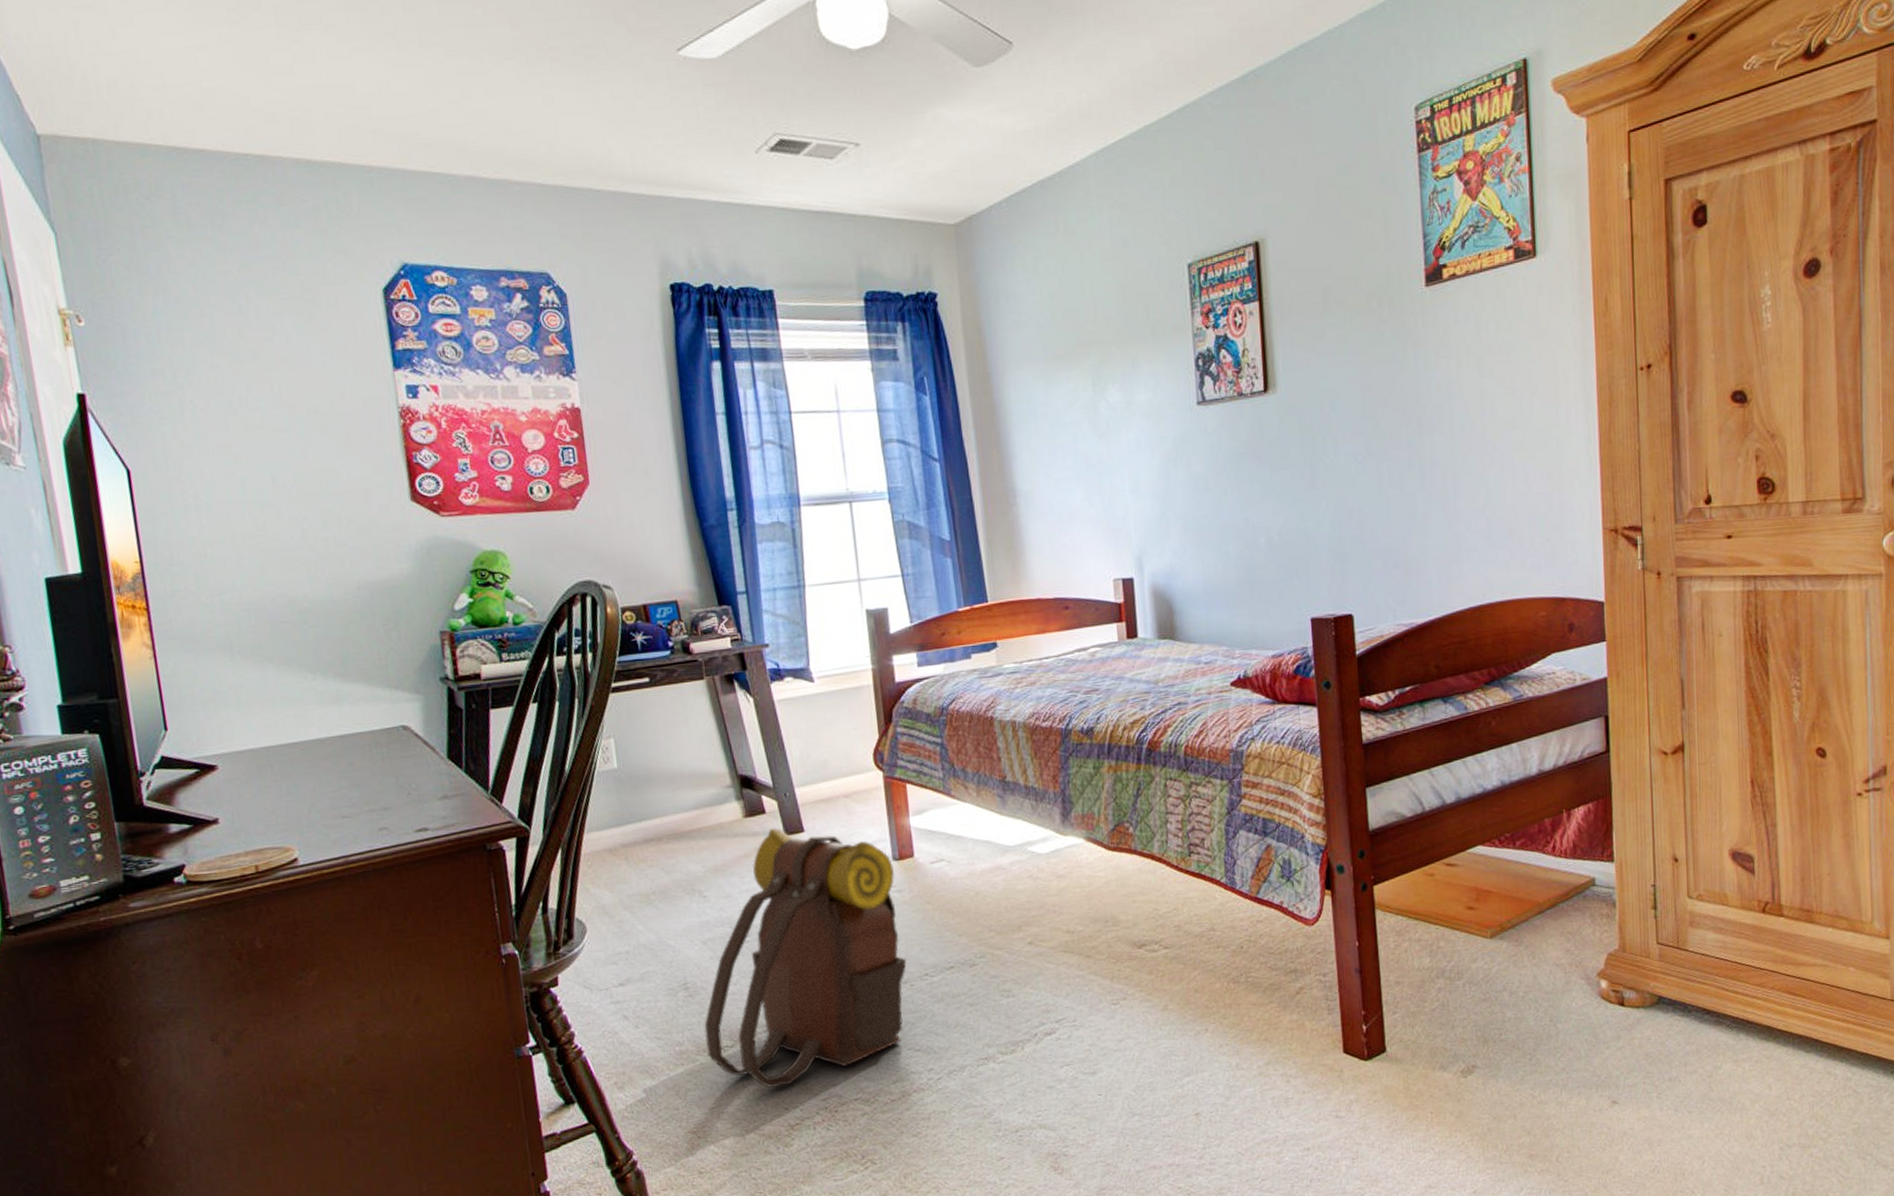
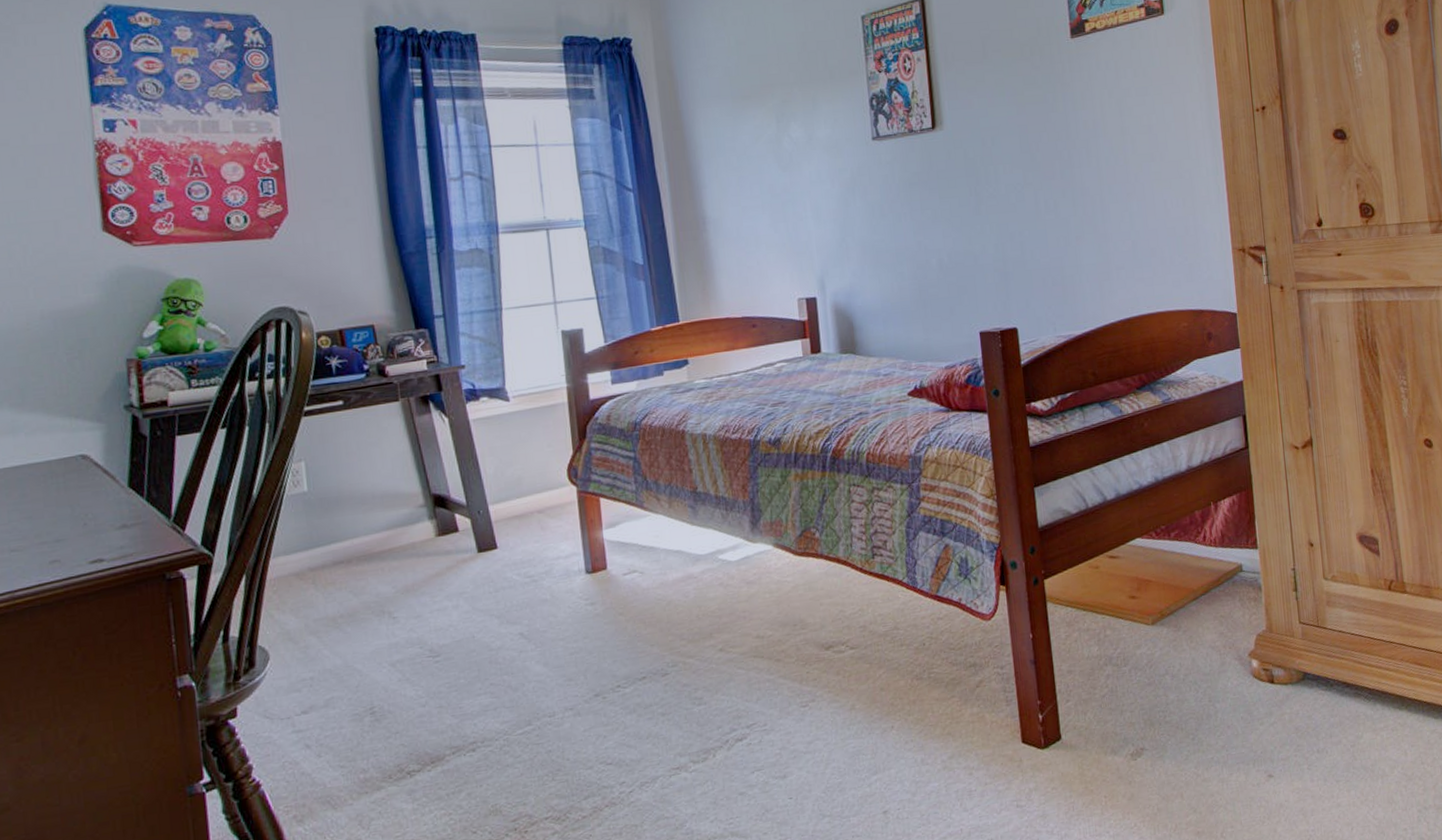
backpack: present [704,828,907,1088] -> none [390,545,599,812]

